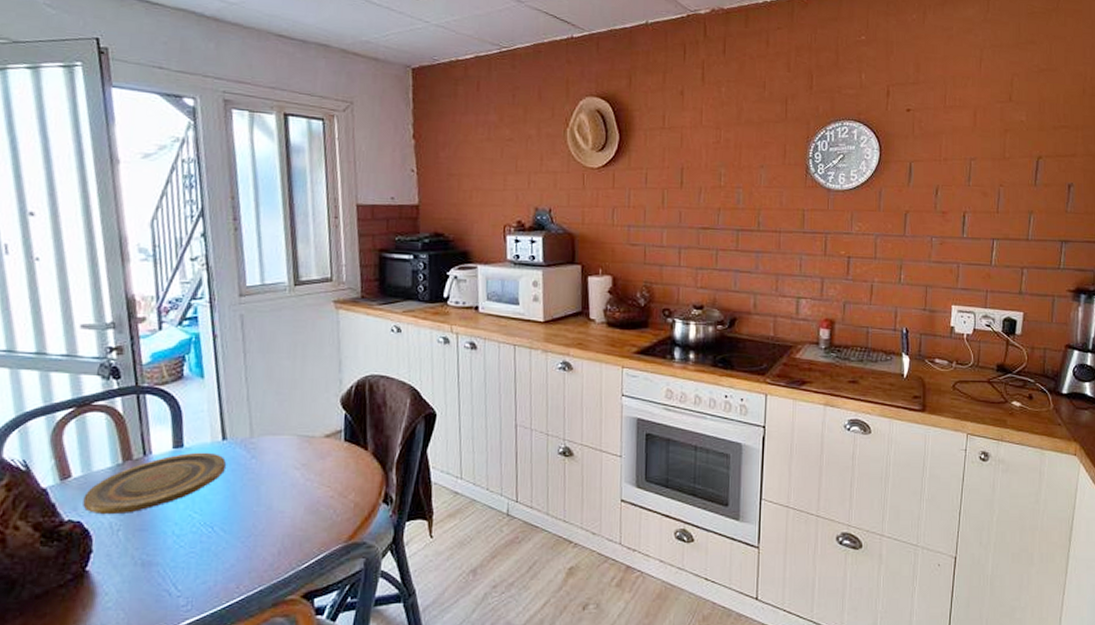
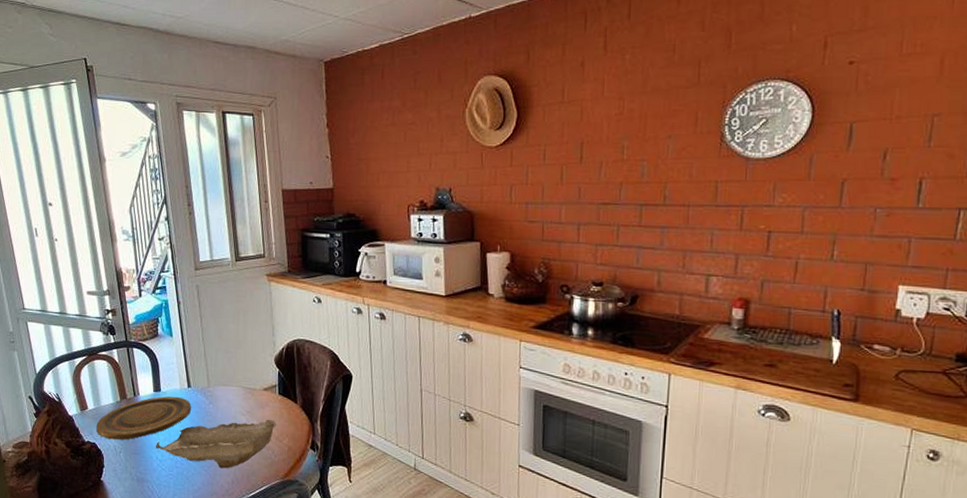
decorative bowl: none [172,472,342,538] -> present [156,420,278,469]

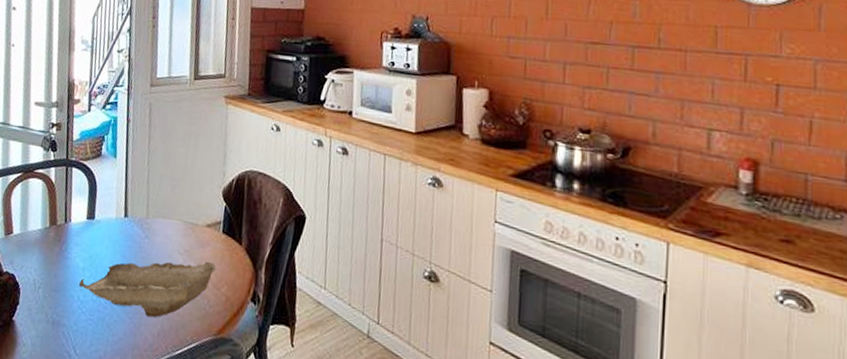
plate: present [96,396,191,440] -> none [17,225,125,274]

